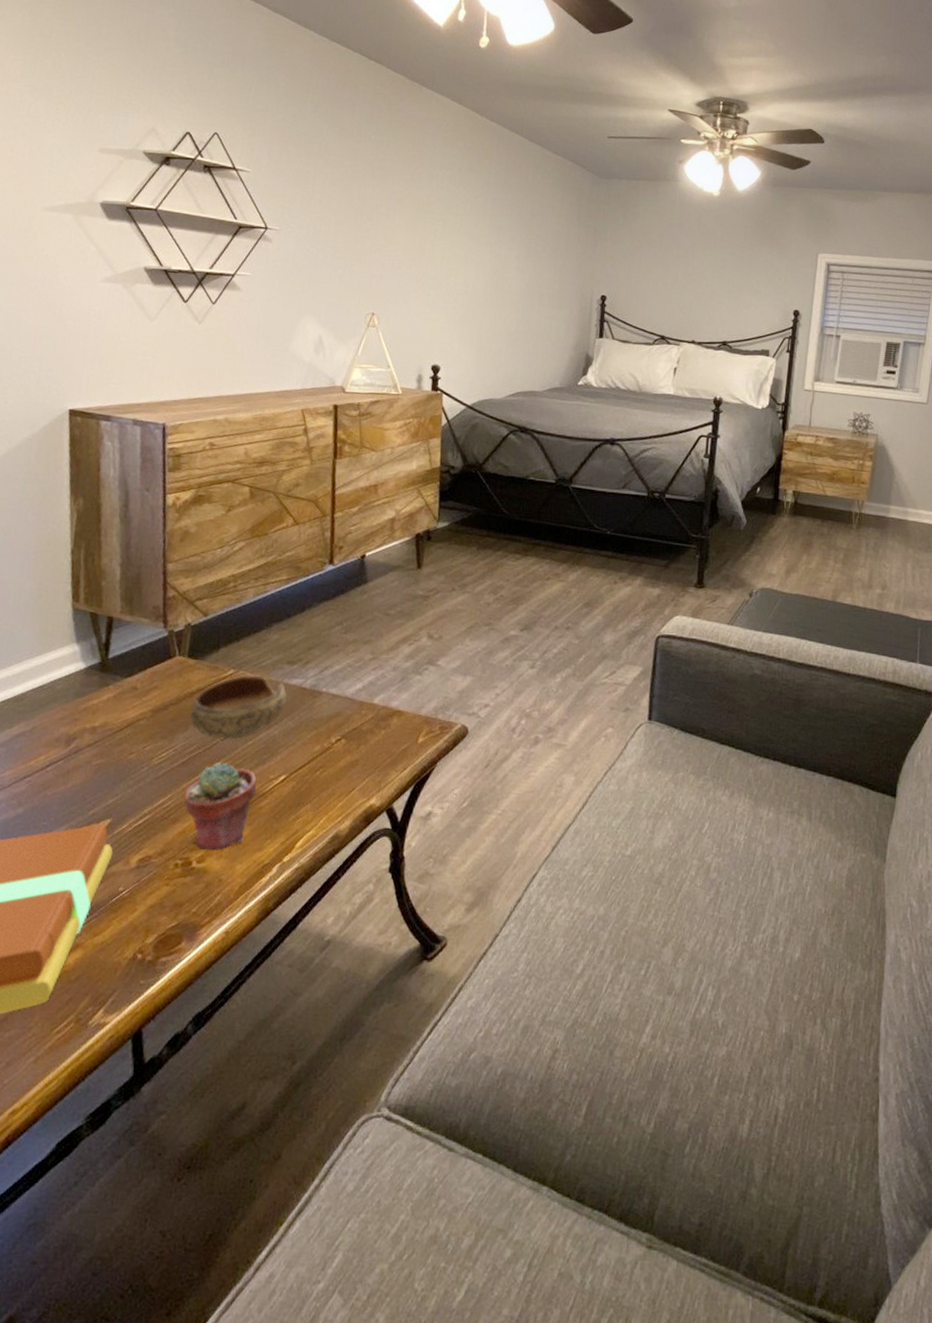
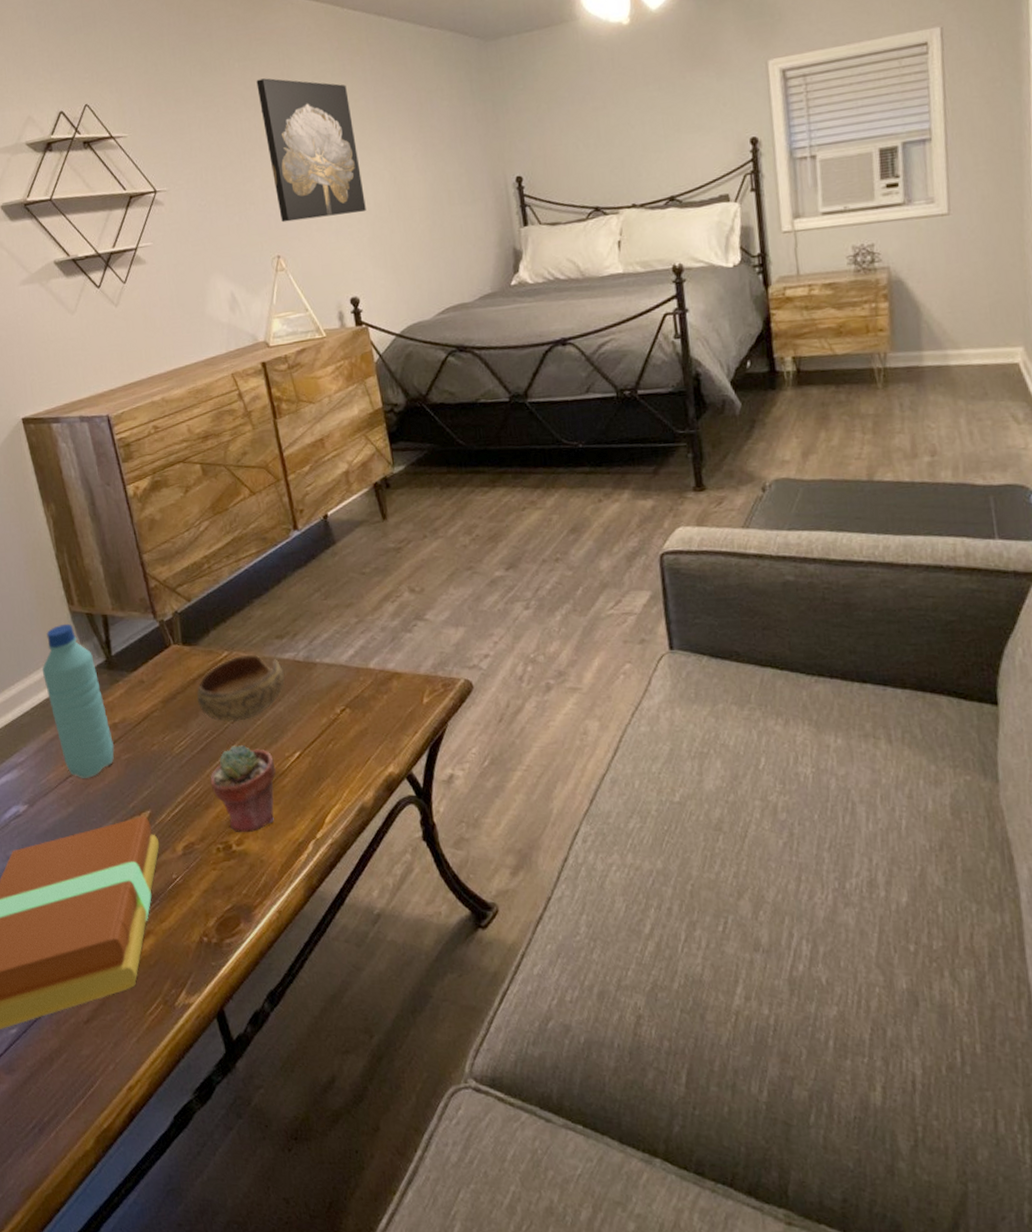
water bottle: none [24,619,88,780] -> present [42,623,115,778]
wall art: none [383,155,470,293] -> present [256,78,366,223]

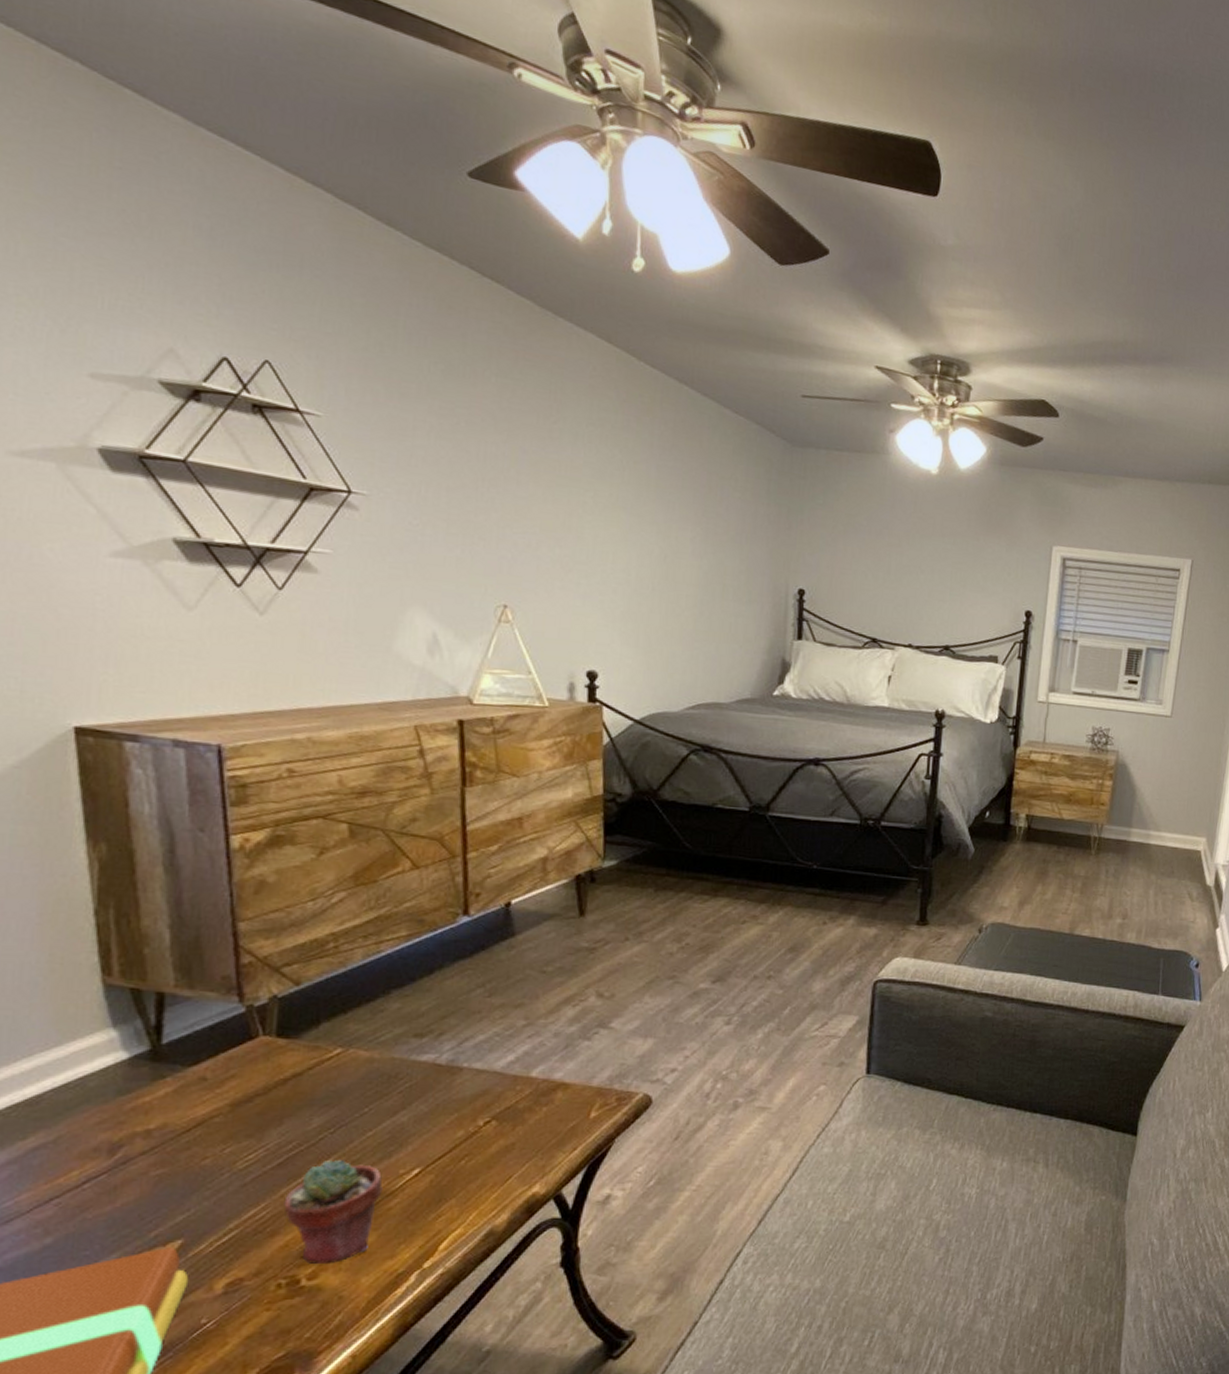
water bottle: present [42,623,115,778] -> none [37,999,142,1200]
bowl: present [196,654,286,722] -> none [284,1053,418,1132]
wall art: present [256,78,366,223] -> none [514,403,628,582]

